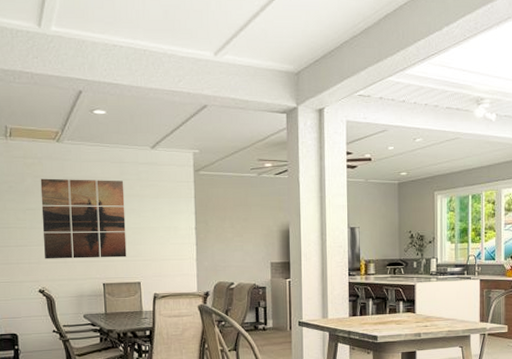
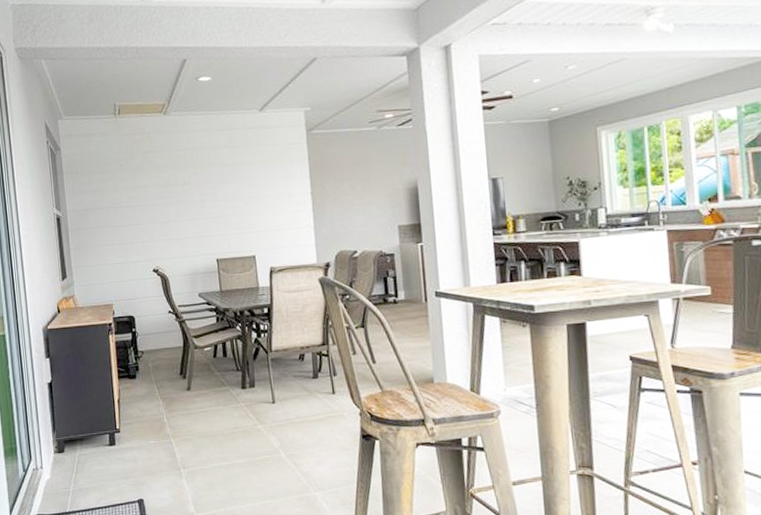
wall art: present [40,178,127,259] -> none [149,148,240,237]

